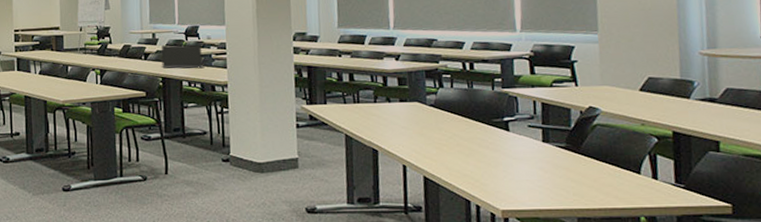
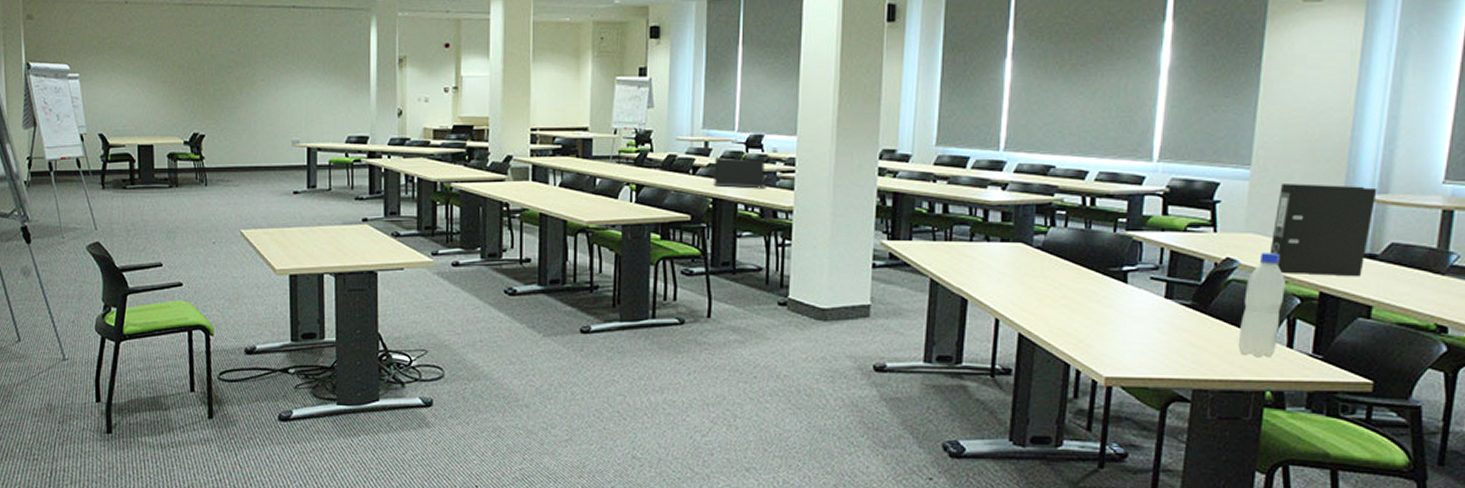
water bottle: none [609,101,644,189] -> present [1238,253,1285,358]
binder: none [624,43,707,118] -> present [1269,183,1377,277]

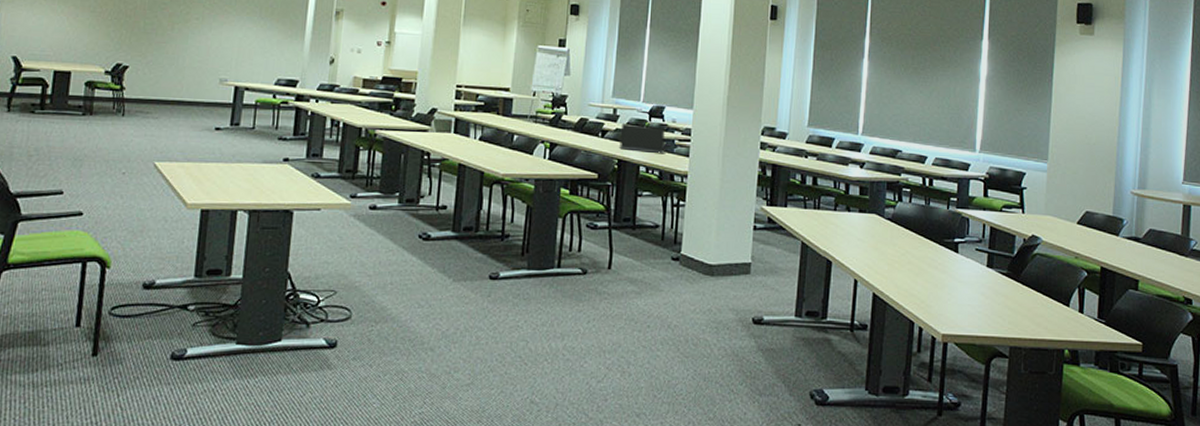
water bottle: present [1238,253,1285,358] -> none [1043,232,1076,321]
binder: present [1269,183,1377,277] -> none [1063,177,1138,256]

